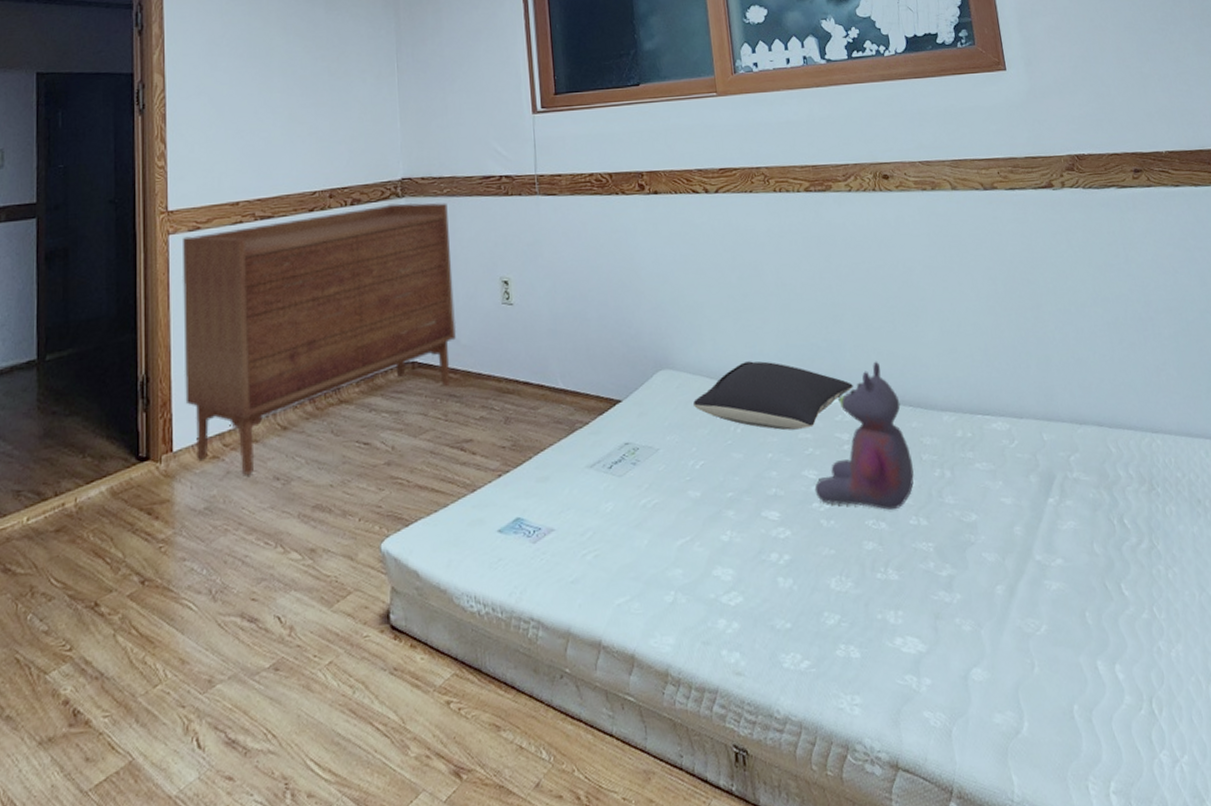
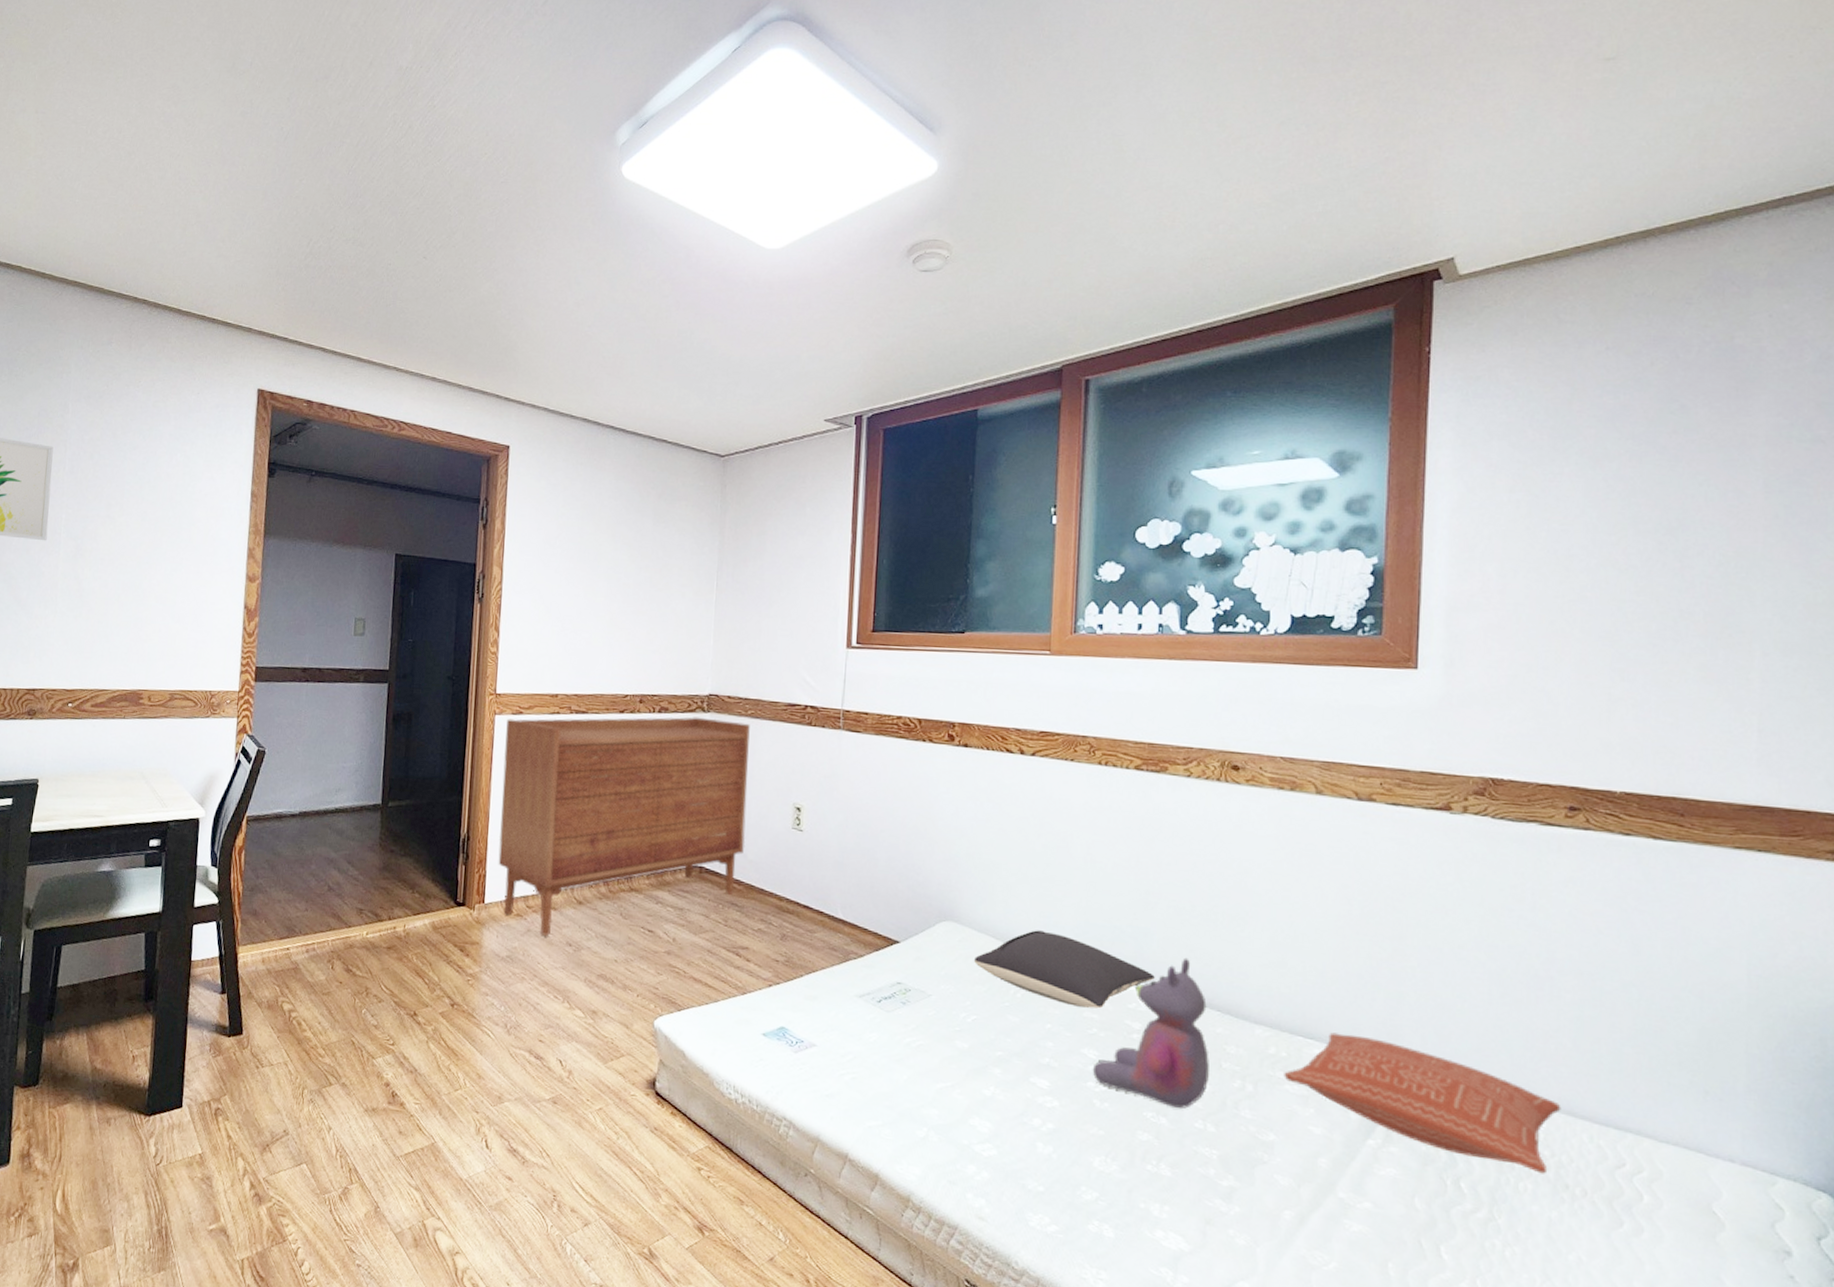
pillow: none [972,402,1183,495] -> present [1284,1032,1561,1174]

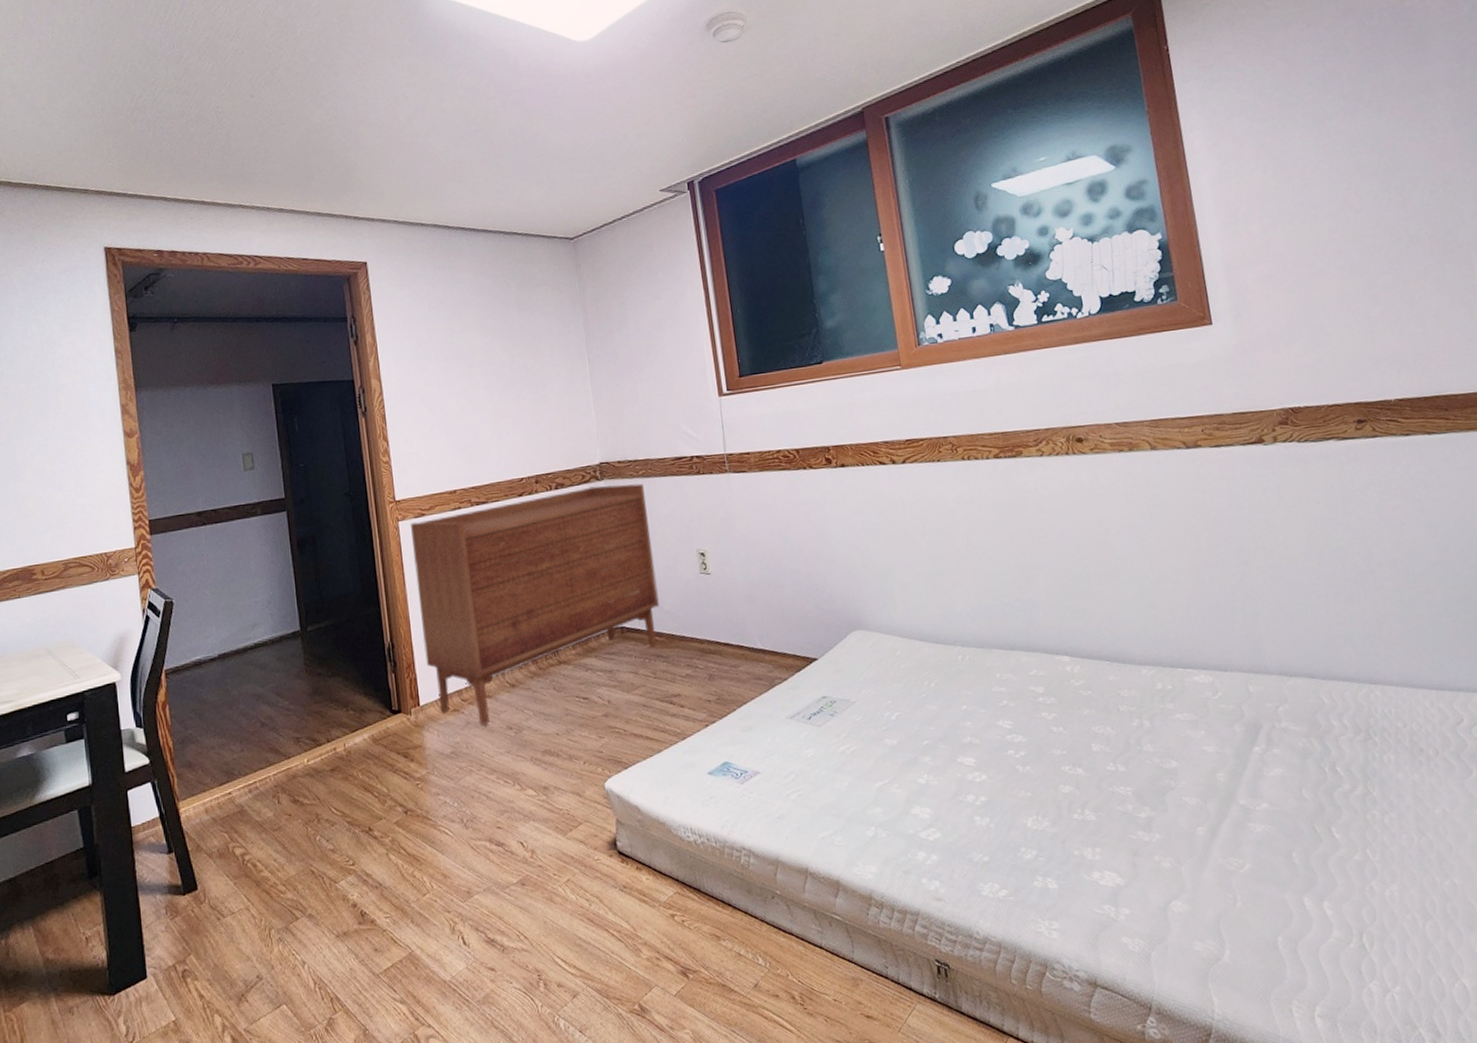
pillow: present [974,930,1155,1009] -> none [887,621,1048,685]
stuffed bear: present [1092,957,1209,1109] -> none [1009,618,1111,757]
pillow: present [1284,1032,1561,1174] -> none [1173,656,1404,744]

